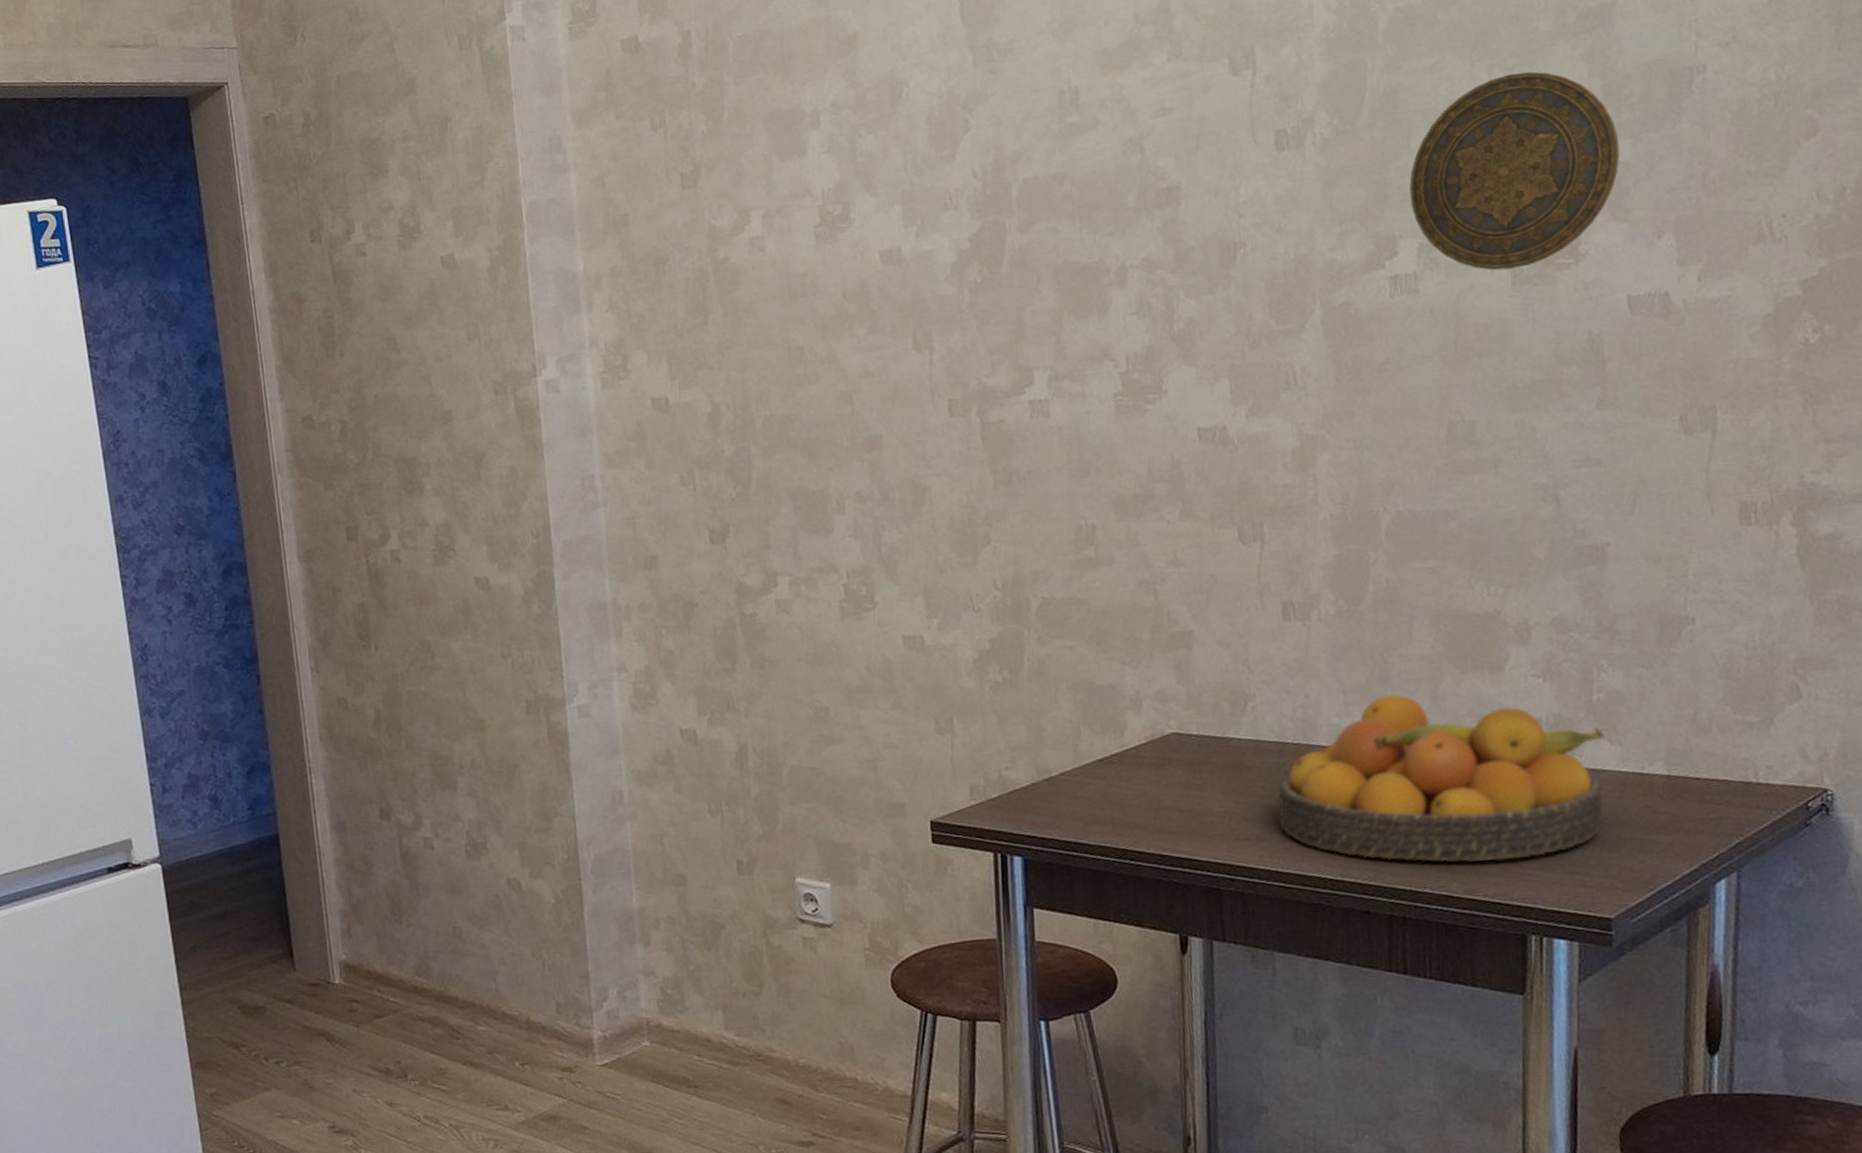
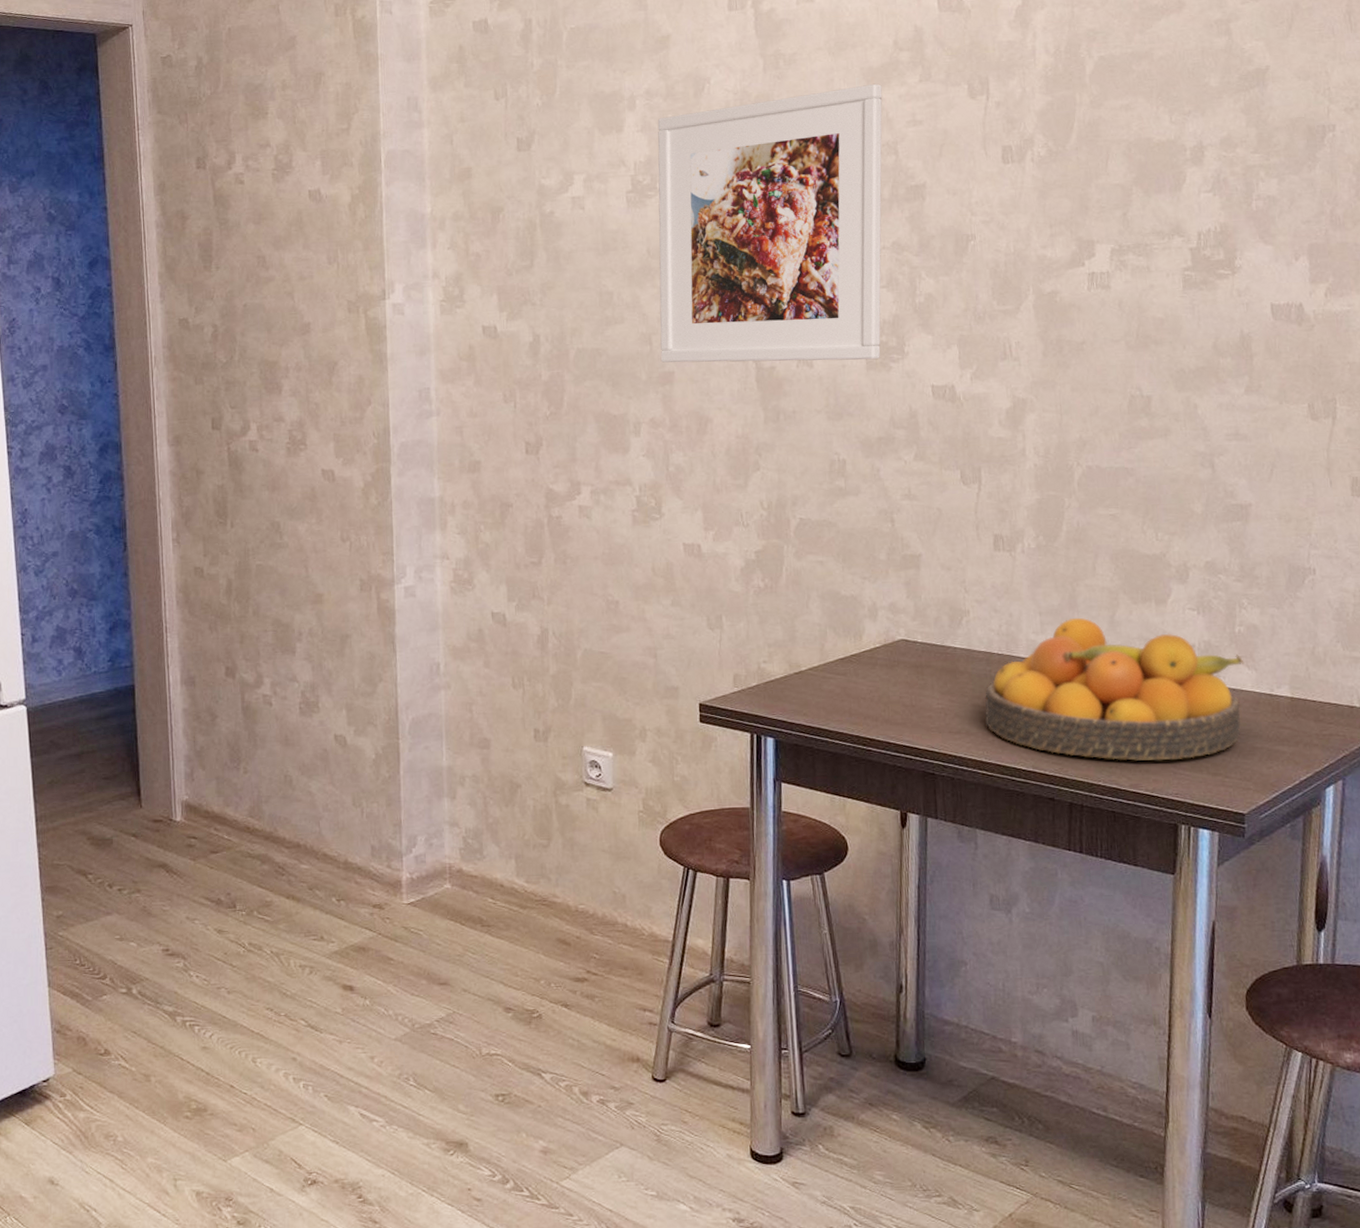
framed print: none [847,68,1133,425] -> present [657,83,883,363]
decorative plate: present [1409,71,1620,271] -> none [1105,117,1269,276]

